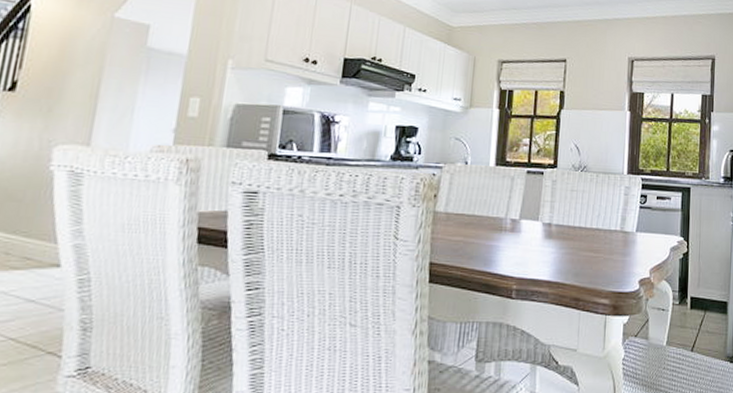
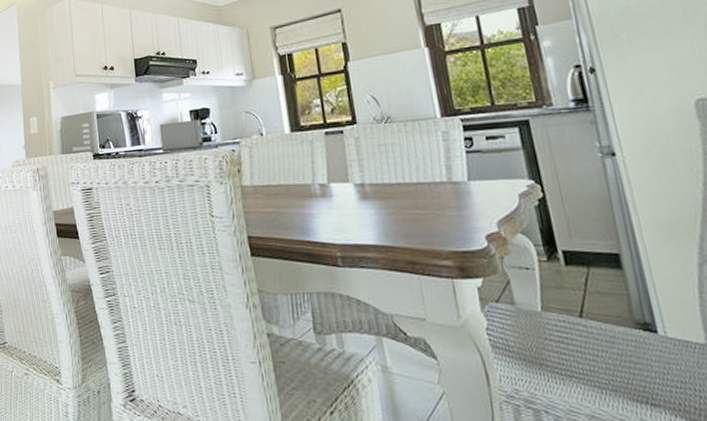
toaster: none [355,133,407,168] -> present [159,119,204,153]

